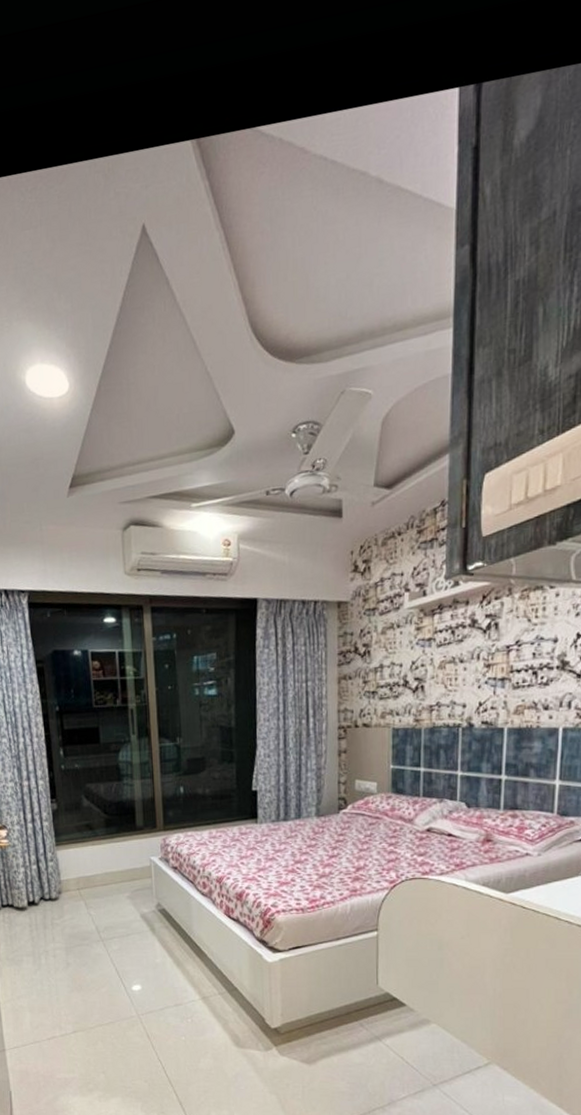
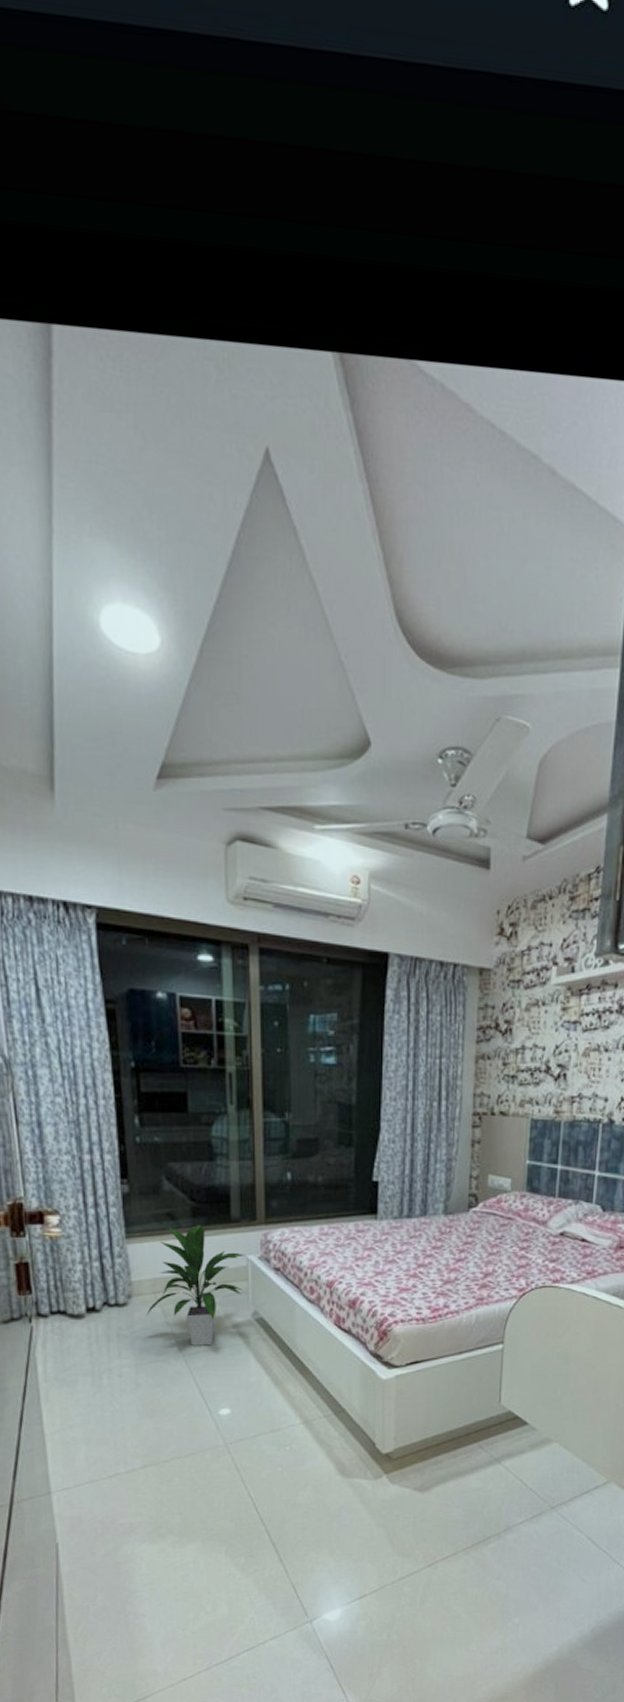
indoor plant: none [73,832,149,932] -> present [147,1224,246,1346]

